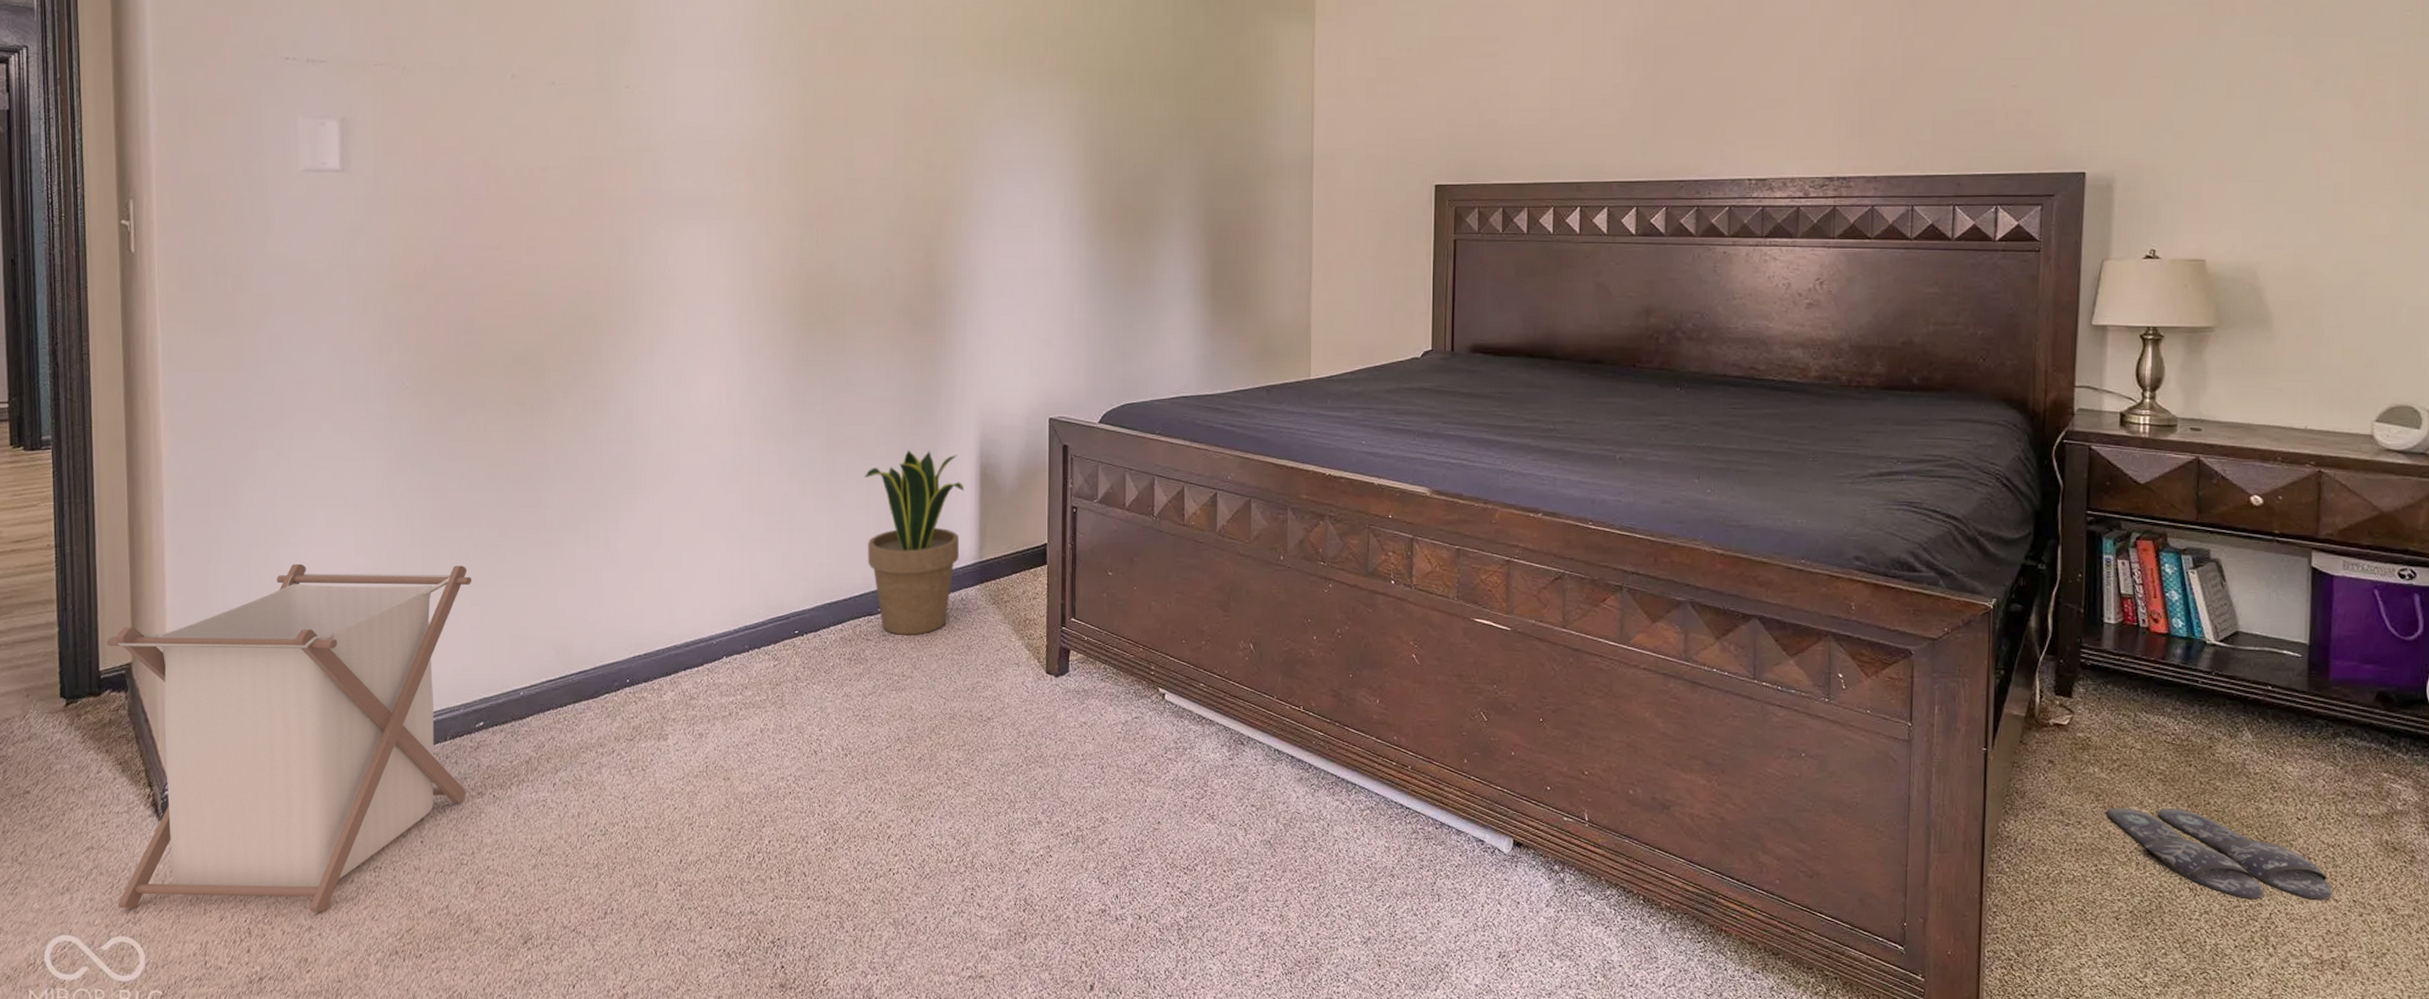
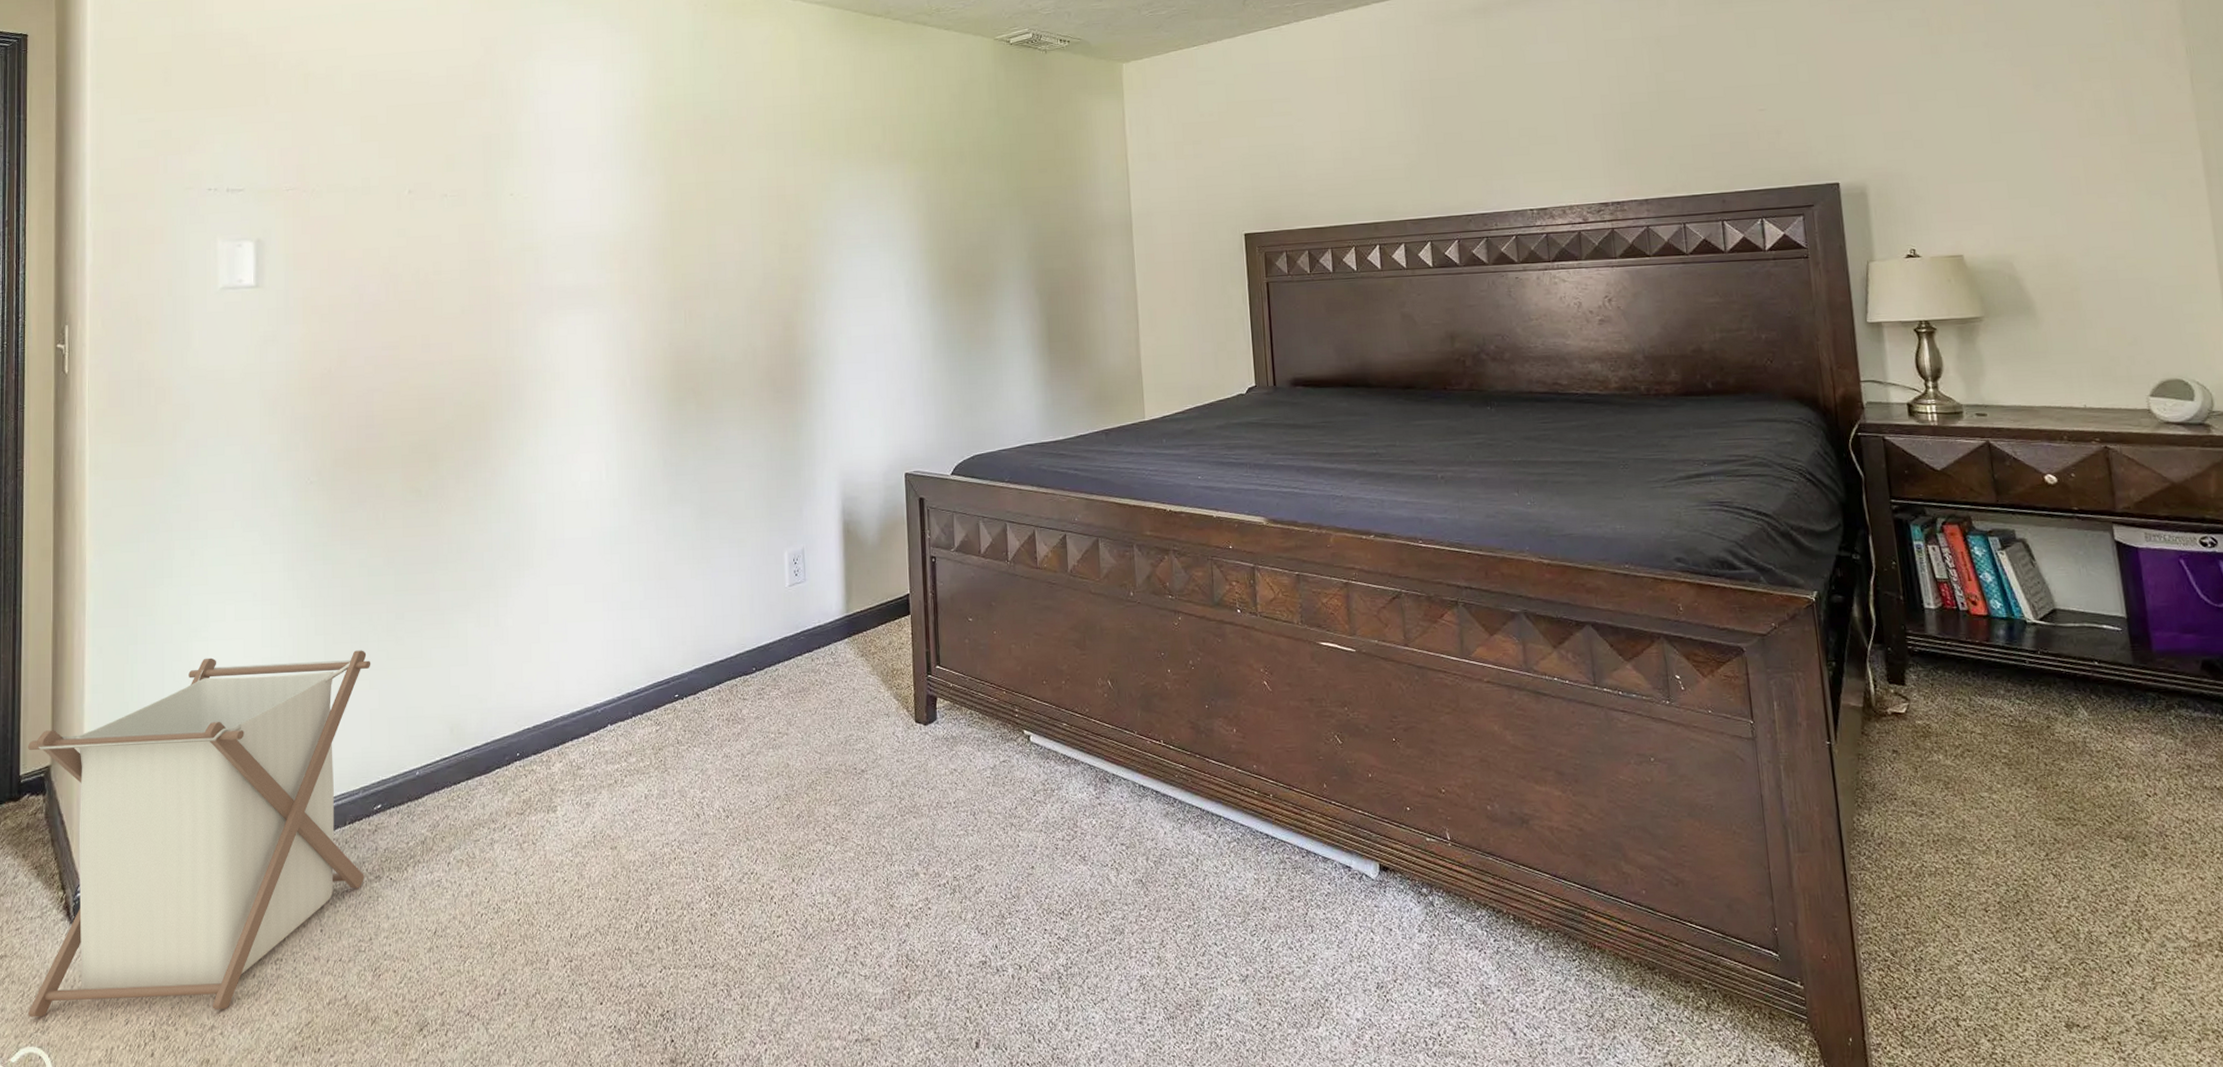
potted plant: present [864,450,965,635] -> none [735,512,830,693]
slippers: present [2107,807,2332,900] -> none [1958,792,2197,882]

